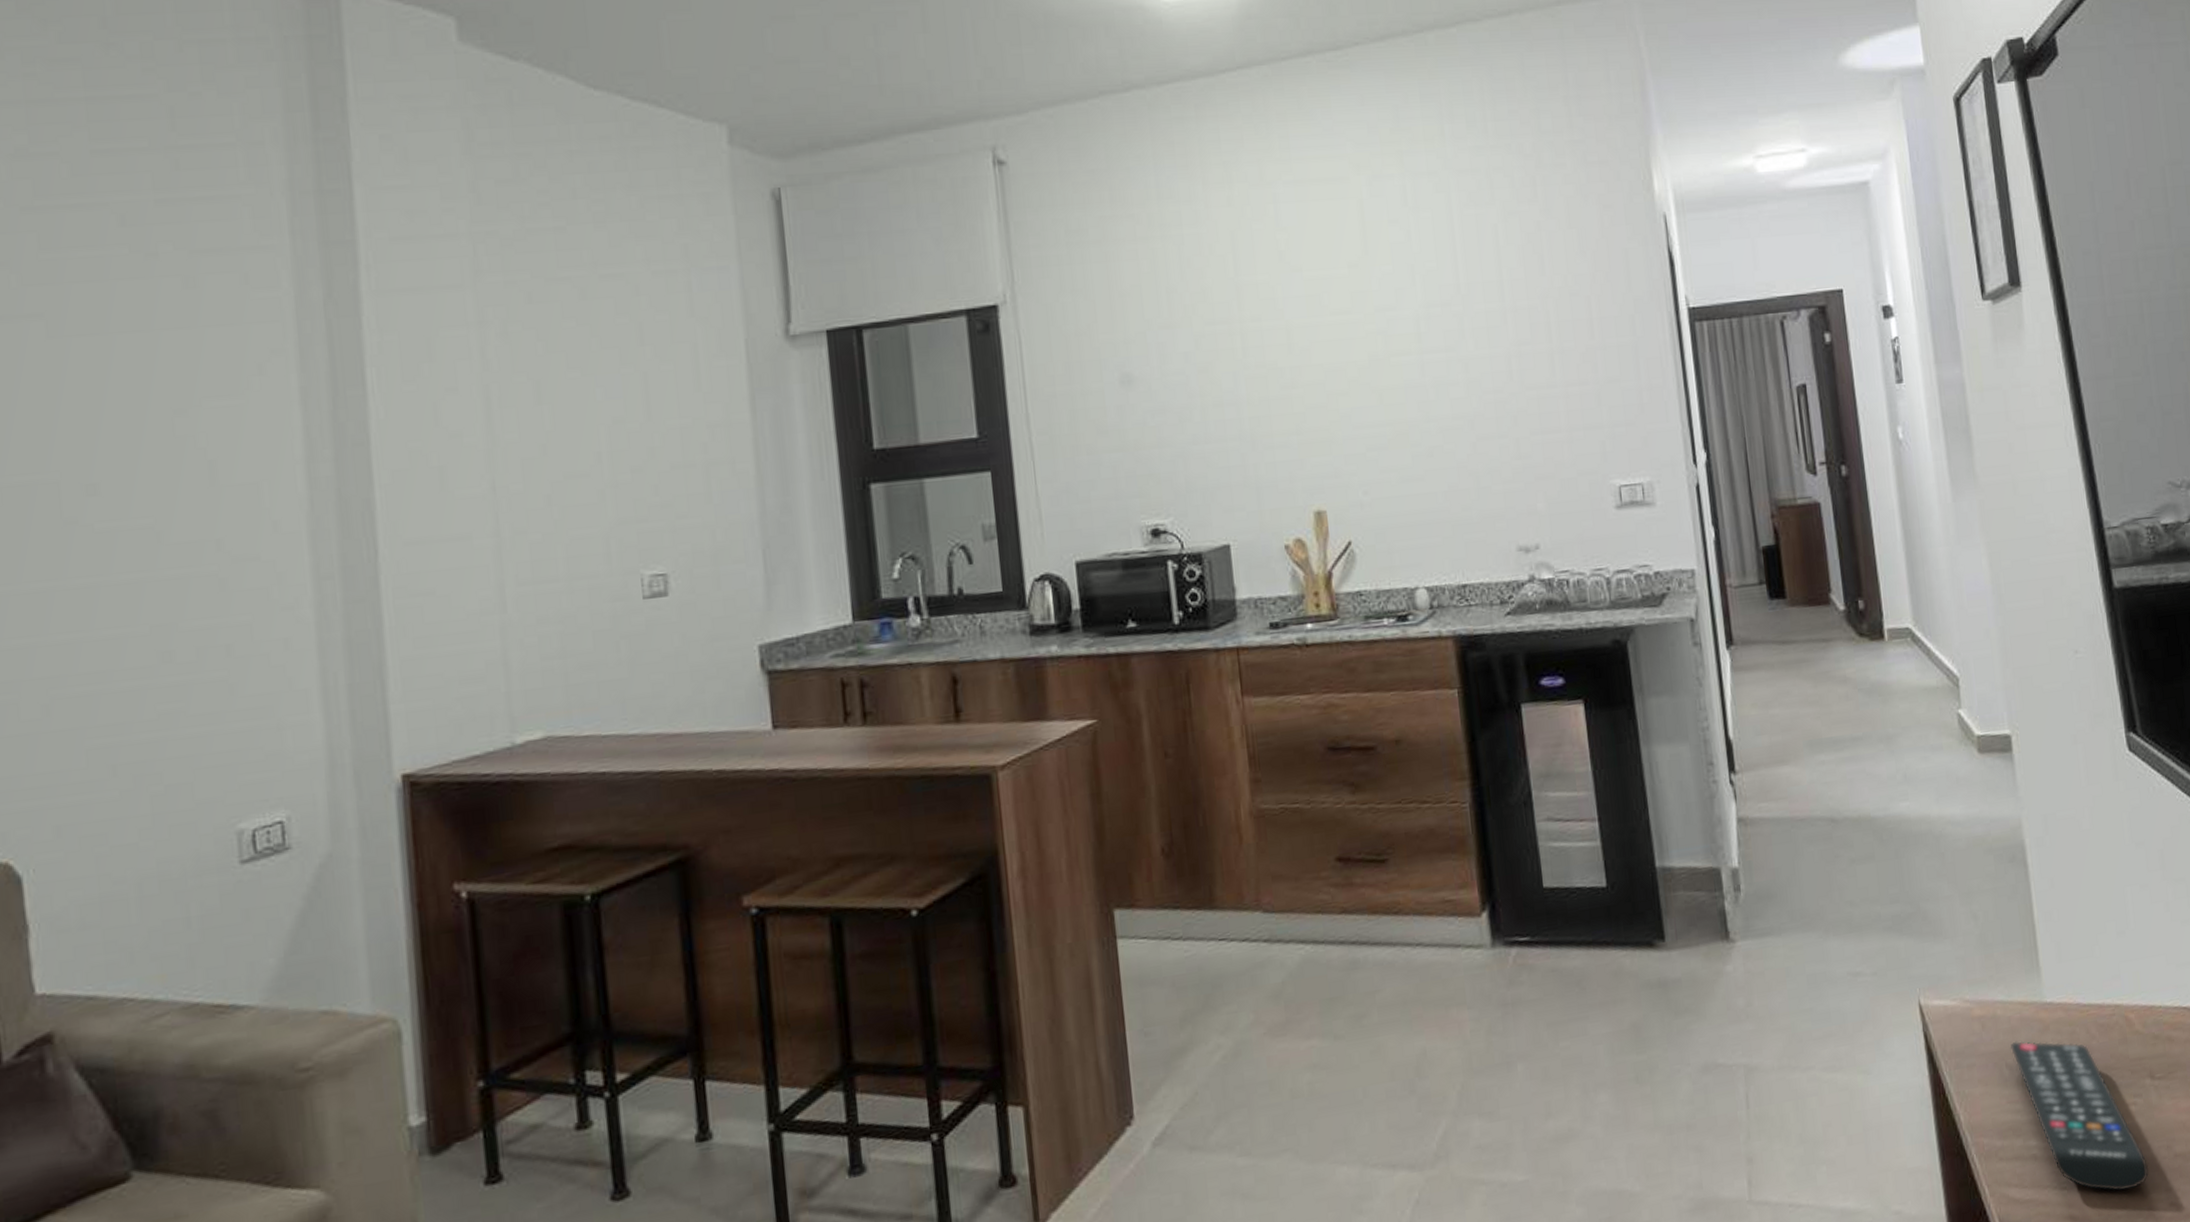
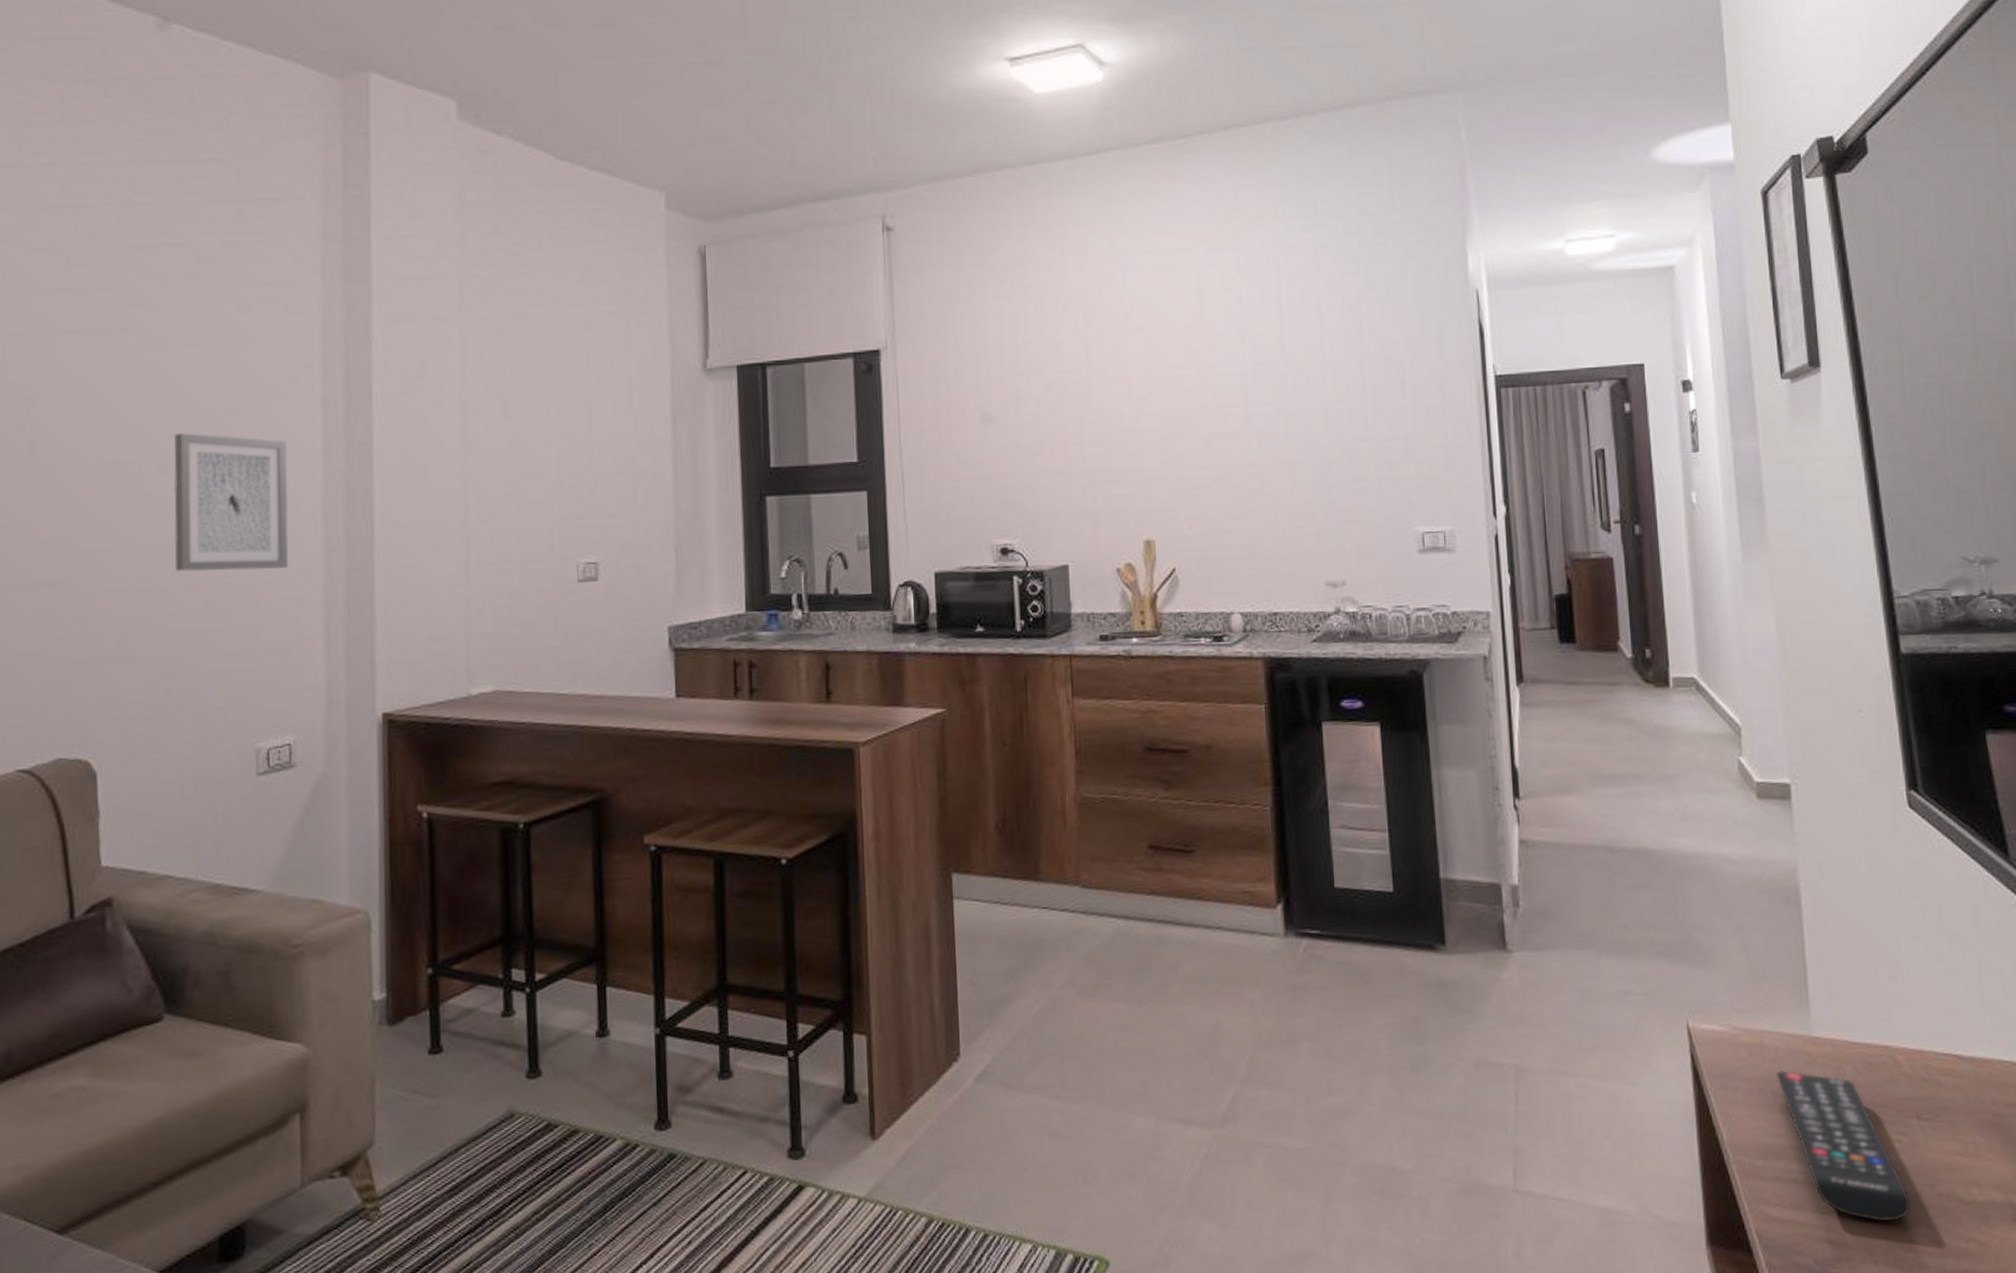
wall art: none [104,442,267,617] -> present [173,433,289,572]

